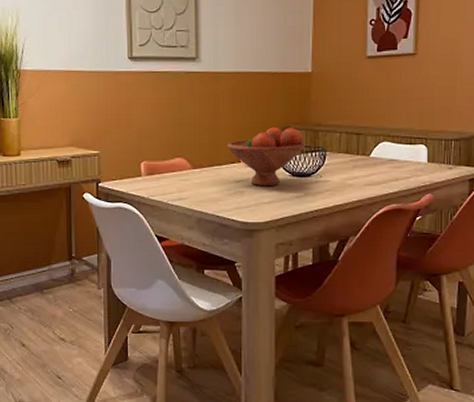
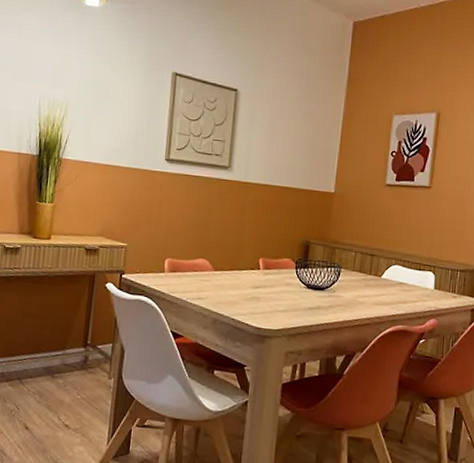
fruit bowl: present [226,127,306,187] -> none [248,239,323,296]

